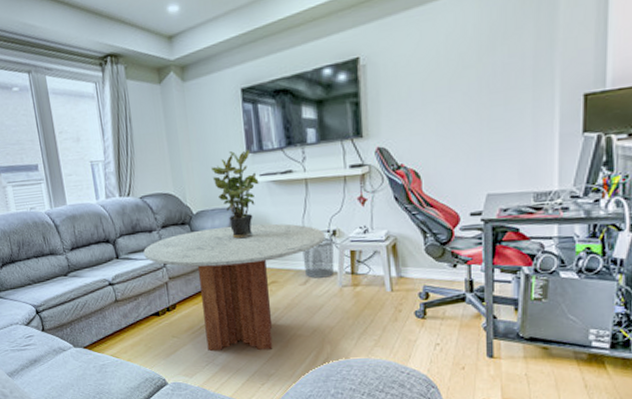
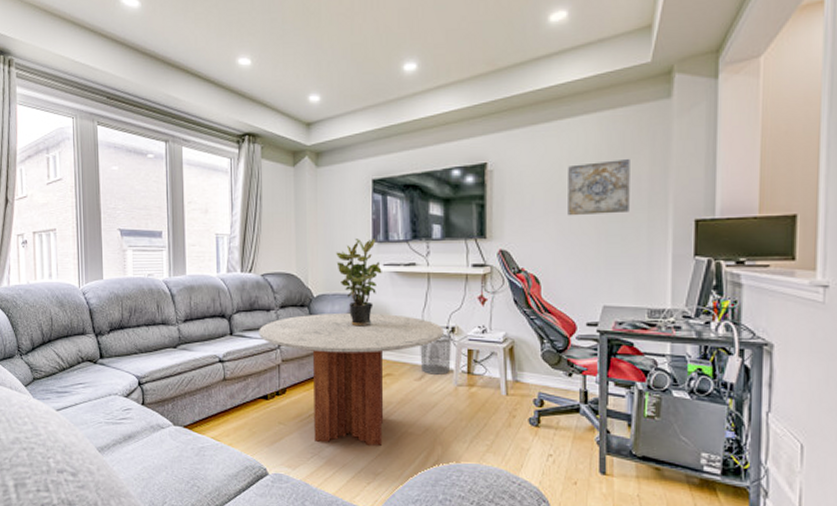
wall art: none [446,35,513,105] -> present [568,158,630,216]

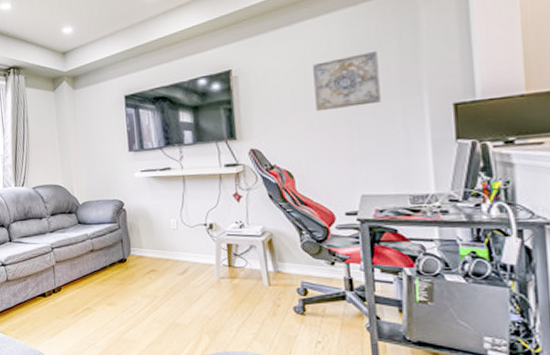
coffee table: present [259,312,444,446] -> none [34,215,202,336]
potted plant: present [336,239,382,327] -> none [97,148,140,229]
waste bin: present [420,335,451,375] -> none [180,231,212,269]

